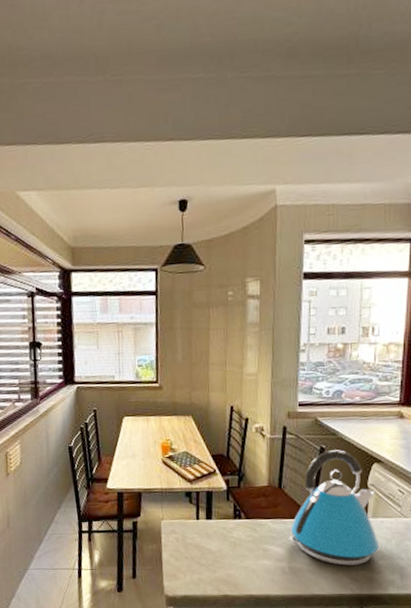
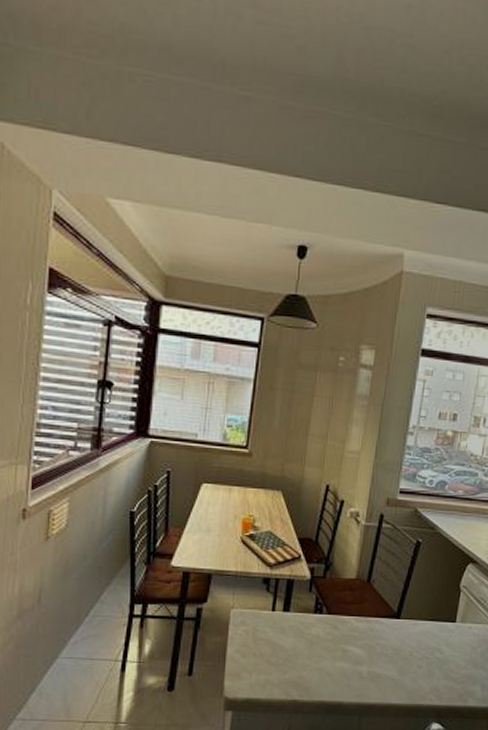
kettle: present [288,450,379,566] -> none [370,545,466,673]

